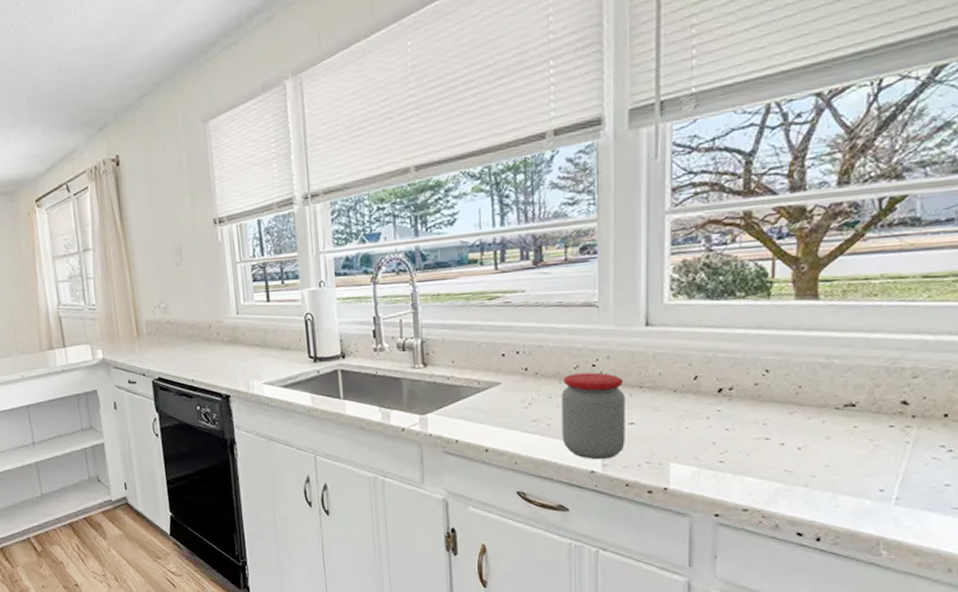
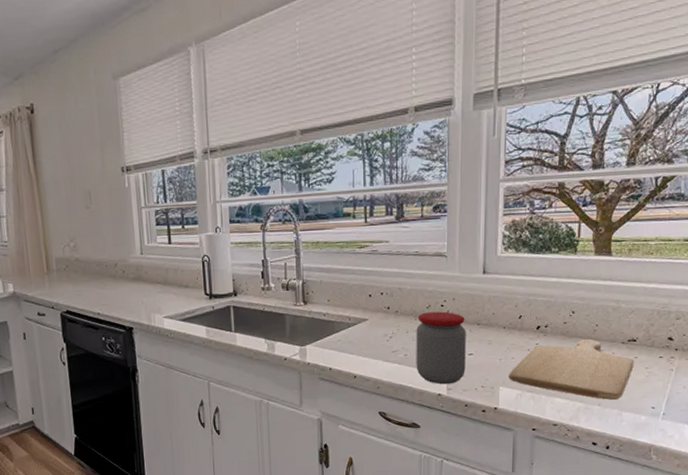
chopping board: none [682,404,854,480] -> present [509,339,635,400]

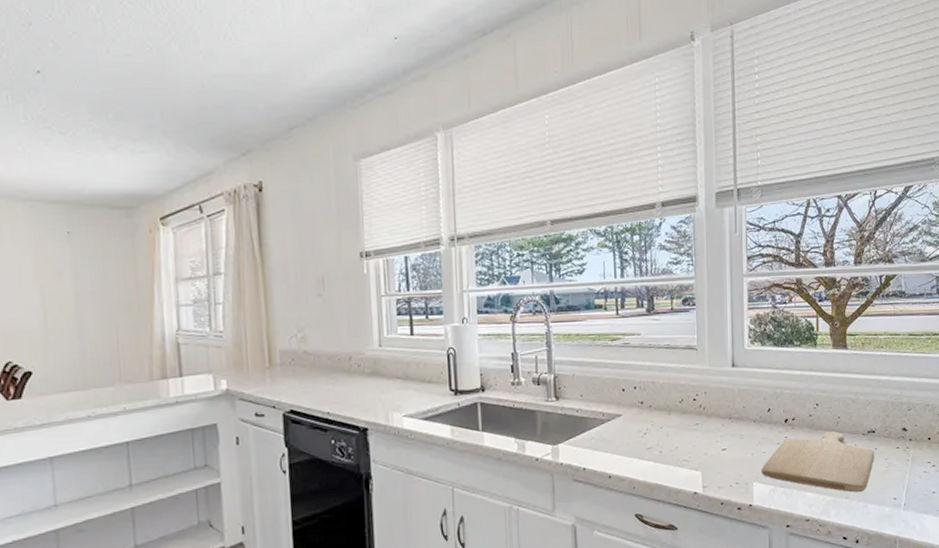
jar: present [416,311,466,385] -> none [670,405,720,482]

